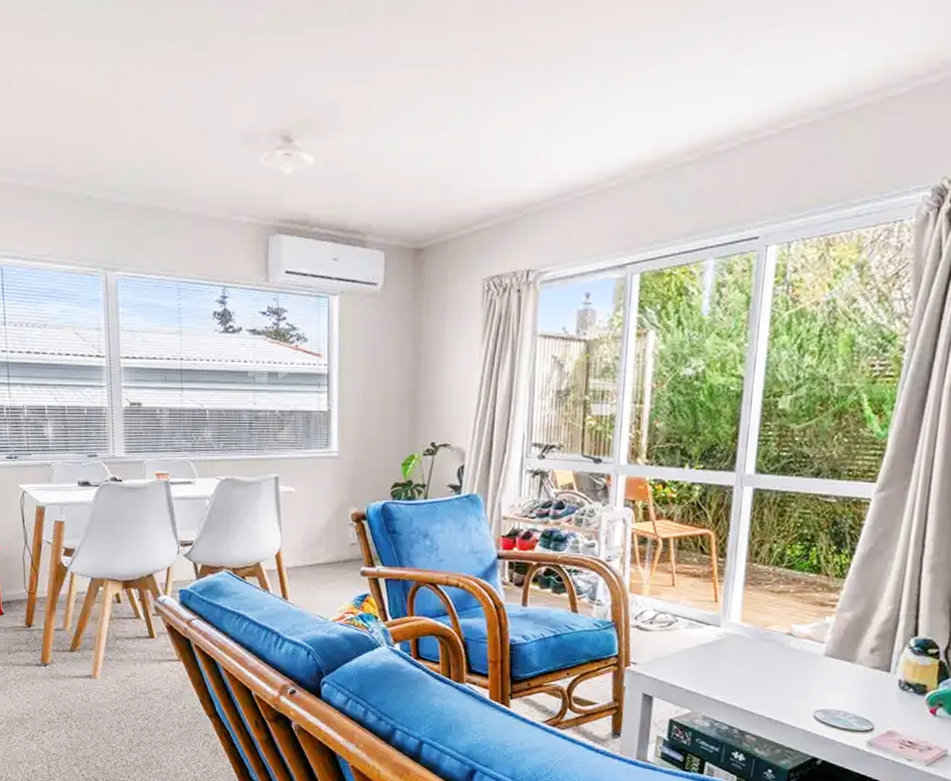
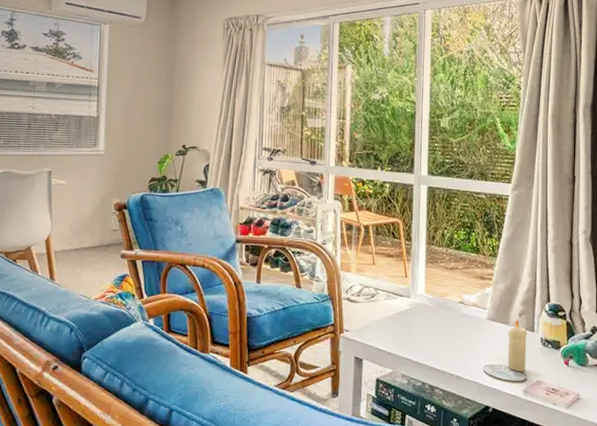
candle: none [848,657,881,720] -> present [507,320,528,372]

